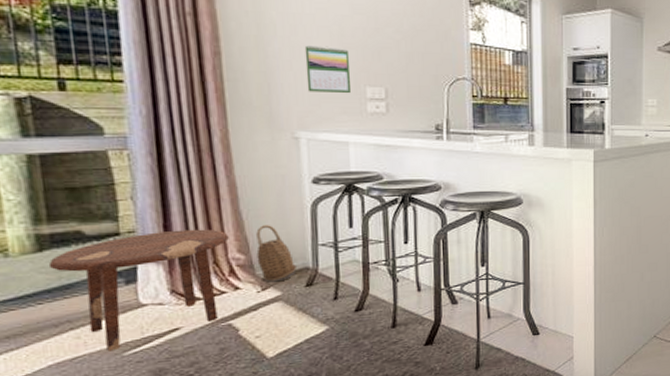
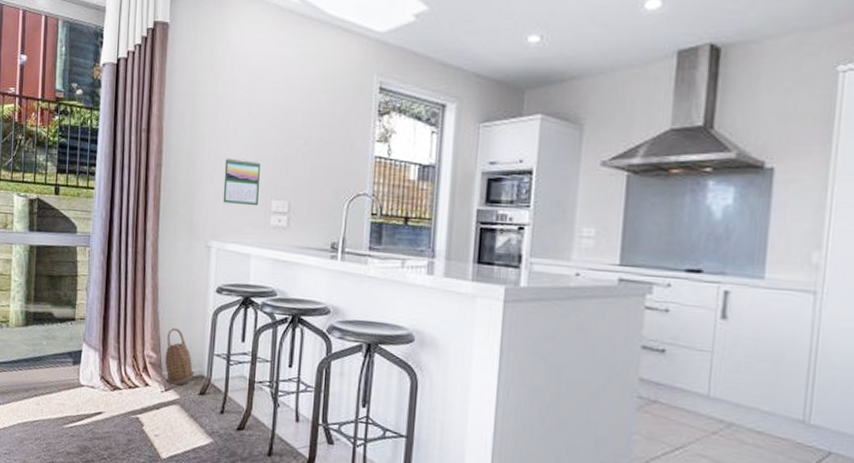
side table: present [48,229,229,351] -> none [29,322,147,422]

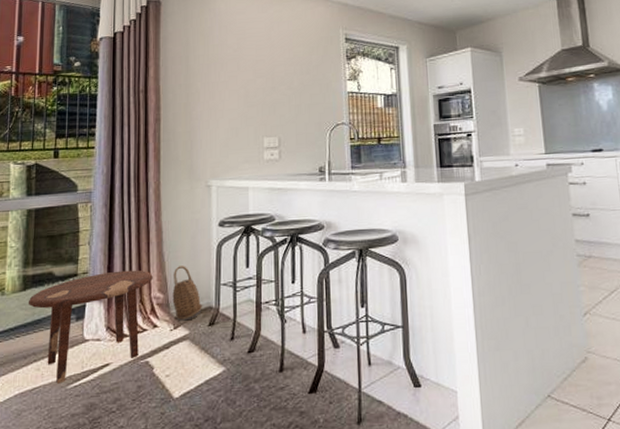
side table: none [29,322,147,422] -> present [28,270,153,384]
calendar: present [222,158,261,206] -> none [219,106,253,146]

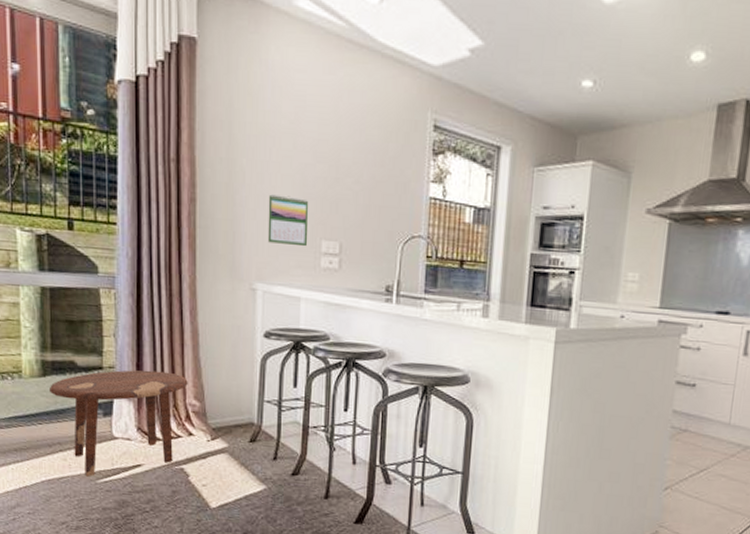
basket: present [172,266,202,321] -> none [210,375,243,434]
calendar: none [219,106,253,146] -> present [267,194,309,247]

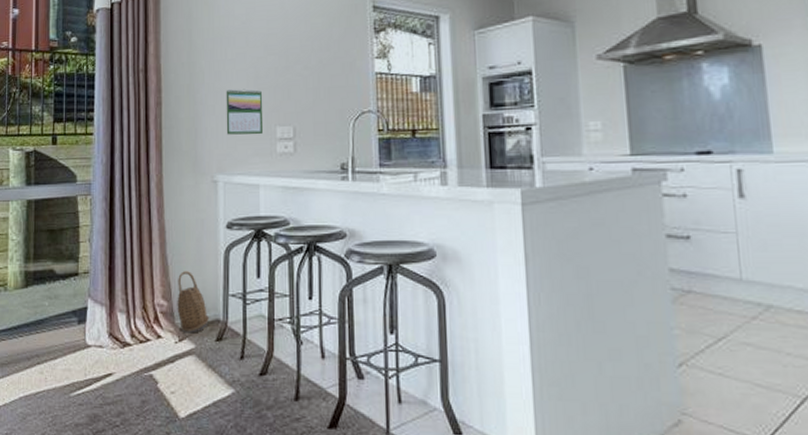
side table: present [48,370,188,477] -> none [30,272,156,390]
basket: none [210,375,243,434] -> present [177,271,209,333]

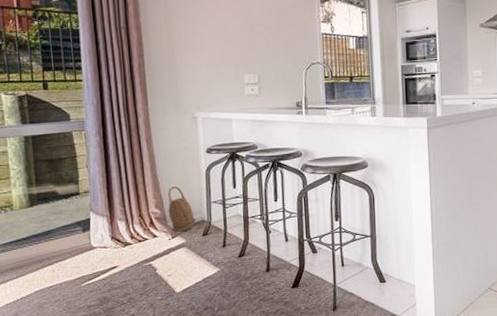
calendar: present [226,89,264,135] -> none [200,44,234,81]

